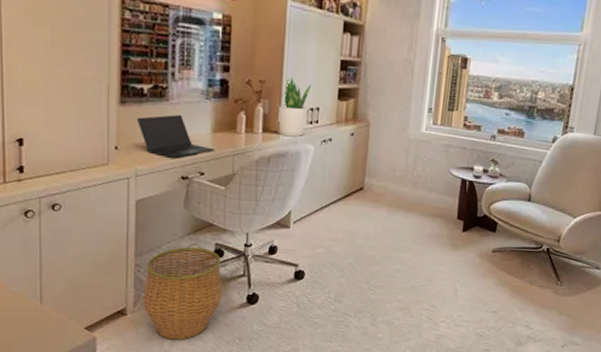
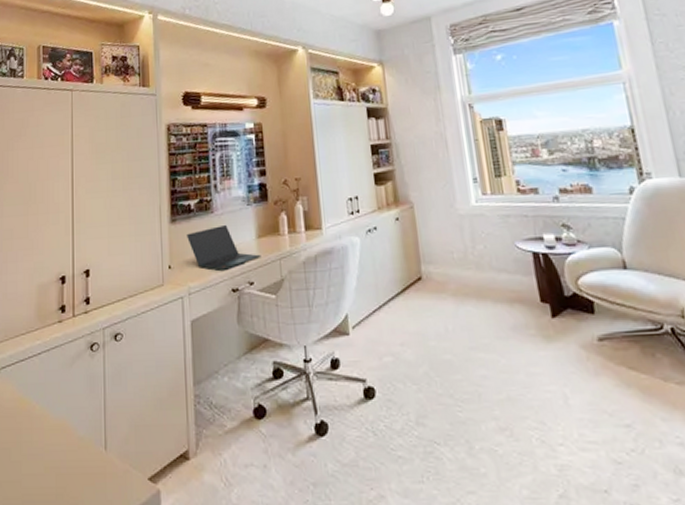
basket: present [142,244,222,340] -> none [204,364,288,490]
planter: present [276,78,312,137] -> none [316,171,347,232]

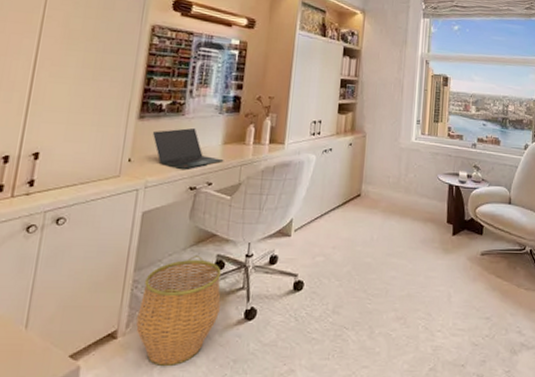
basket: none [204,364,288,490] -> present [136,256,221,366]

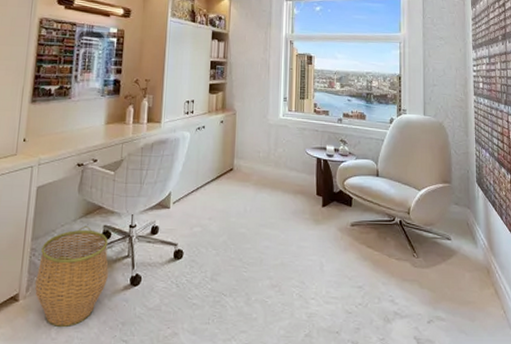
laptop: present [153,127,224,169] -> none [44,109,107,147]

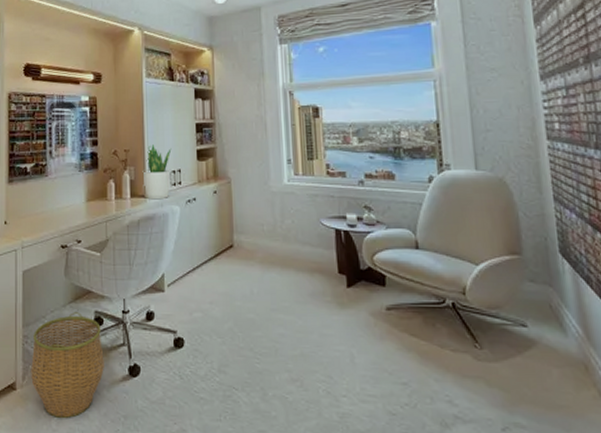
planter: none [159,77,188,126] -> present [142,145,172,200]

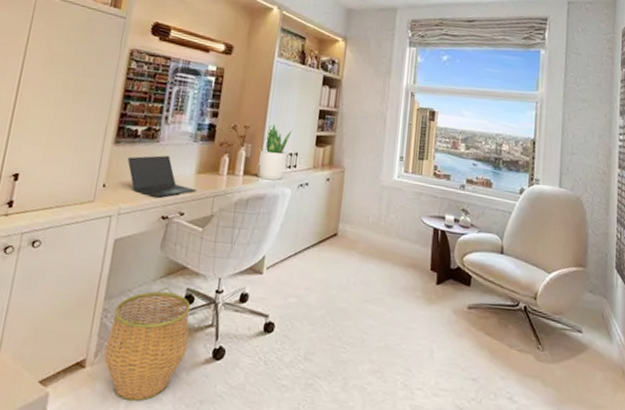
laptop: none [23,187,89,228] -> present [127,155,197,198]

